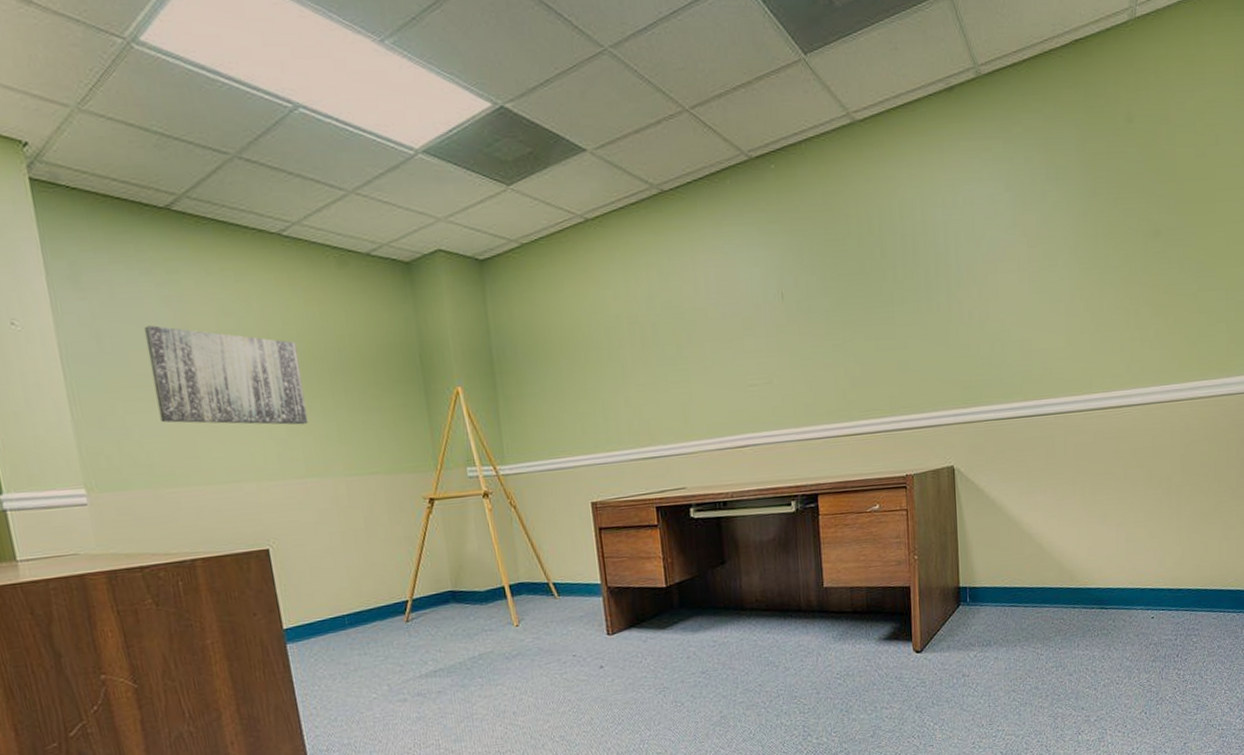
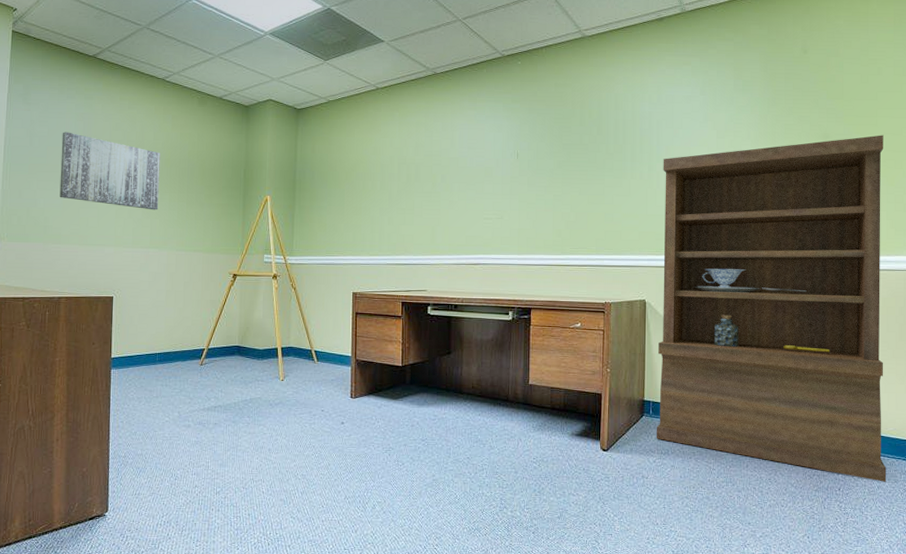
bookshelf: none [964,224,1227,641] -> present [656,135,887,482]

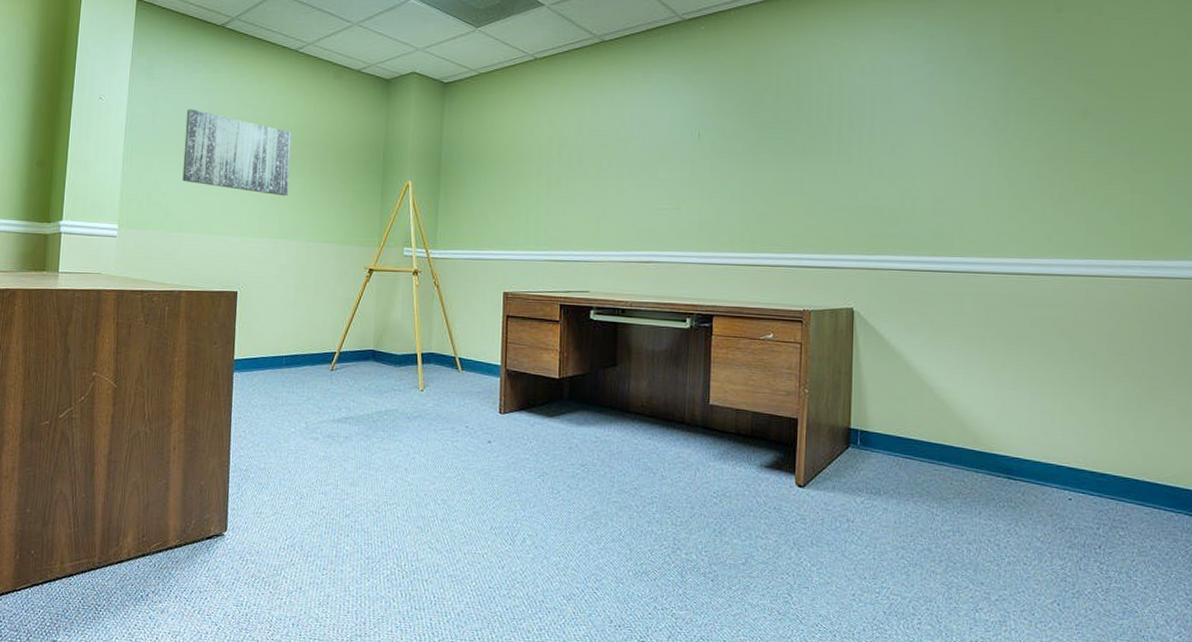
bookshelf: present [656,135,887,482] -> none [864,111,1163,541]

